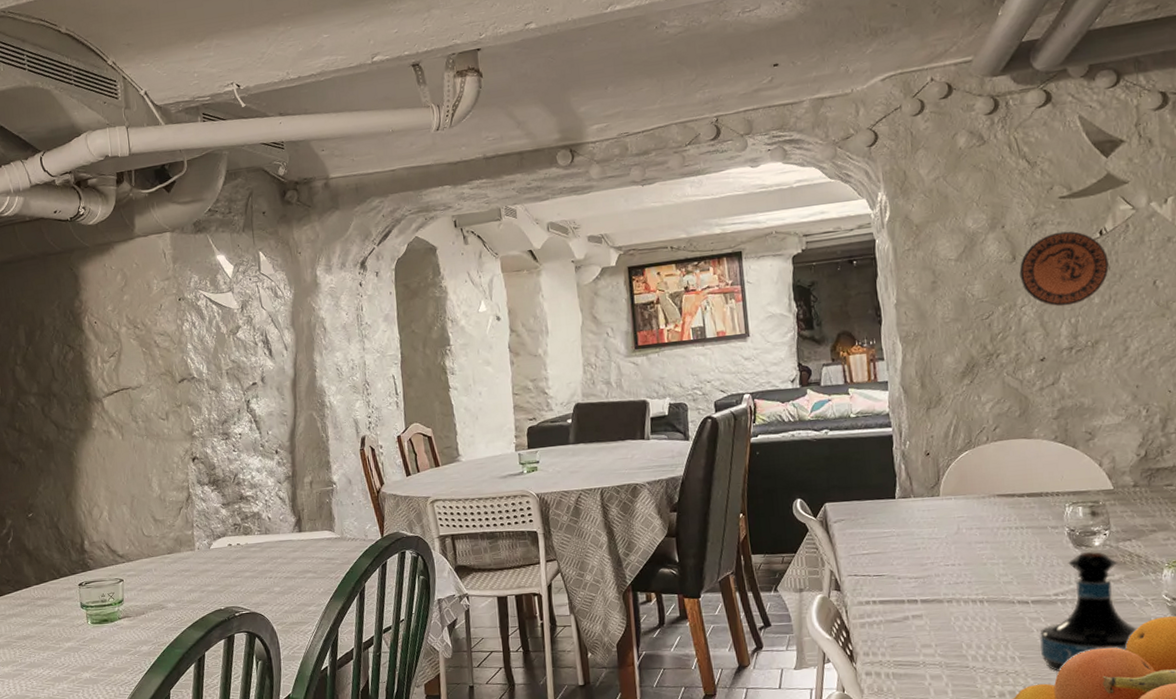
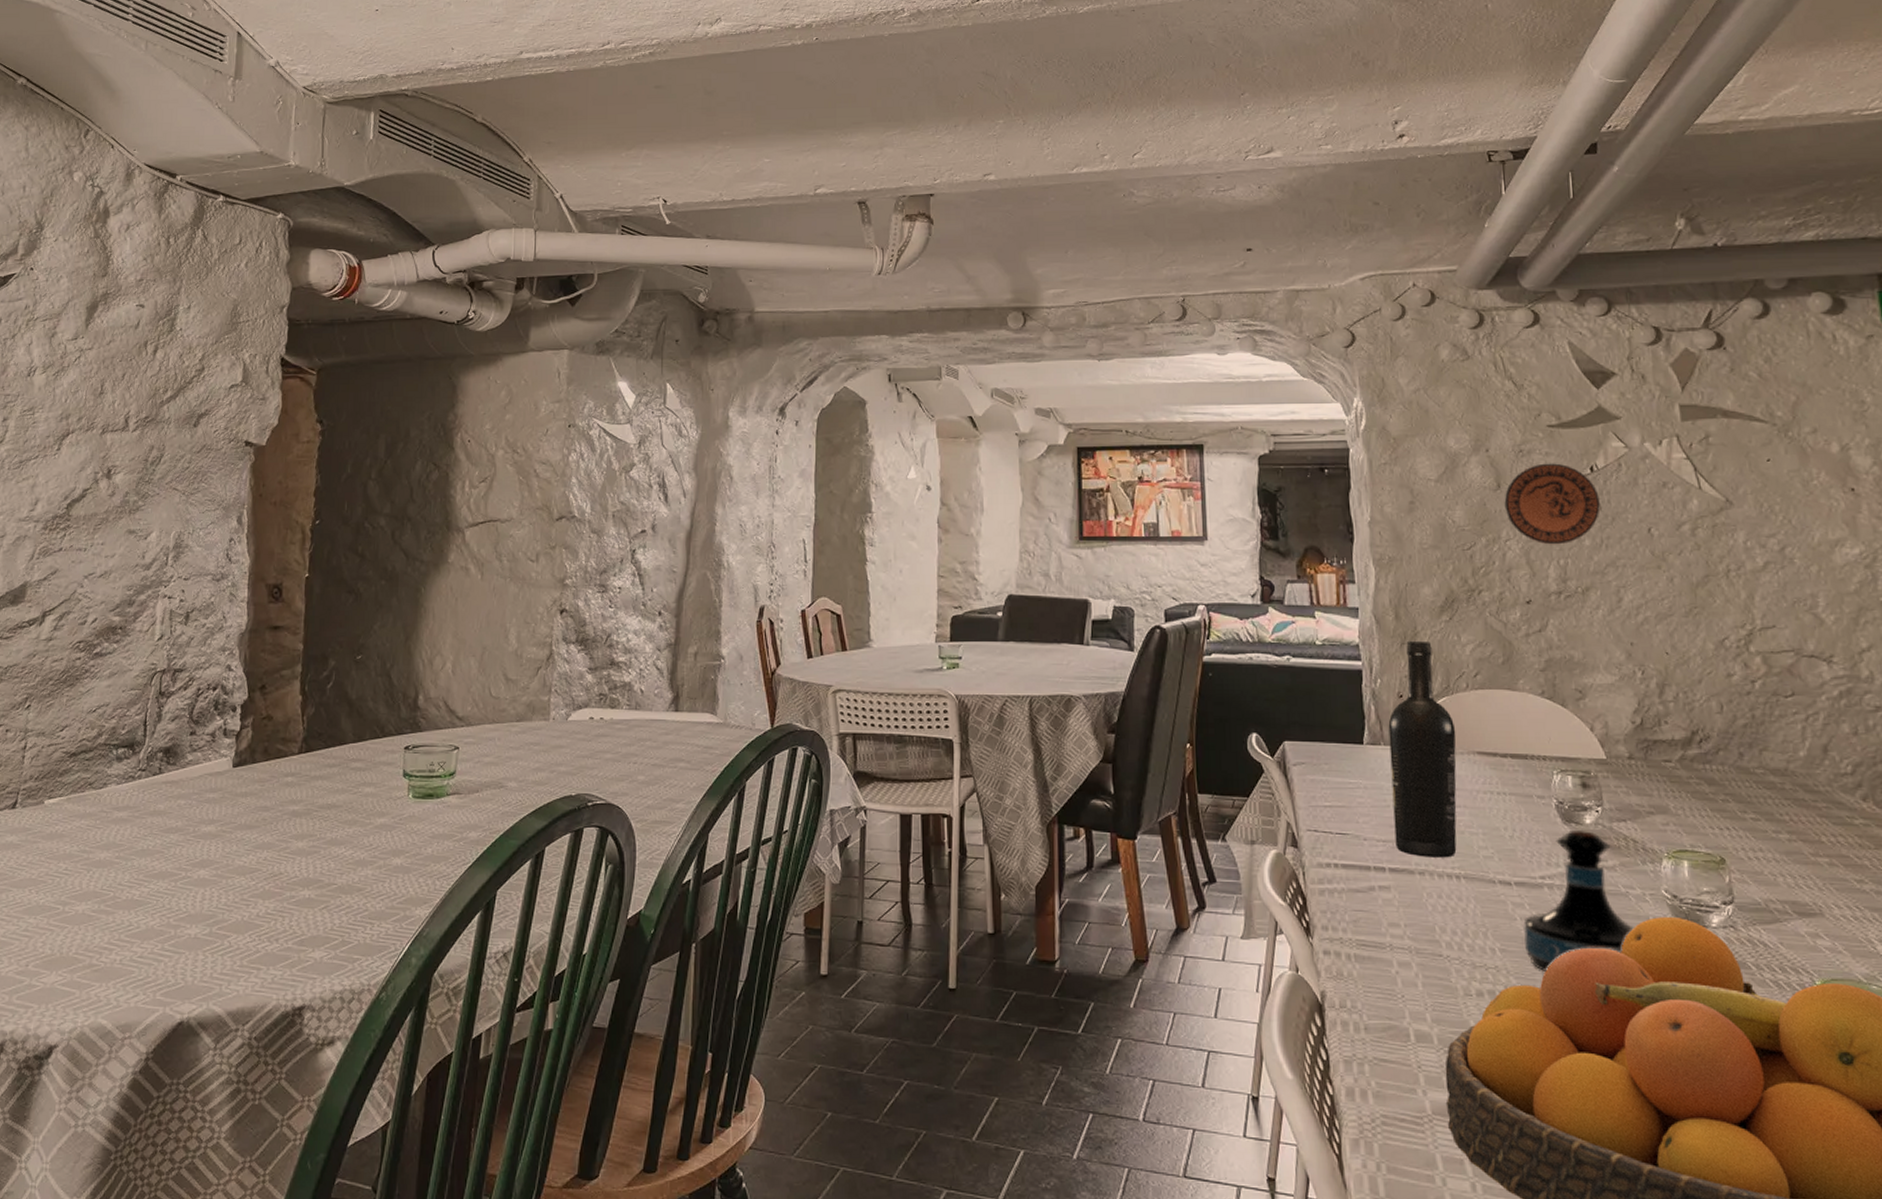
wine bottle: none [917,404,980,588] -> present [1388,640,1457,858]

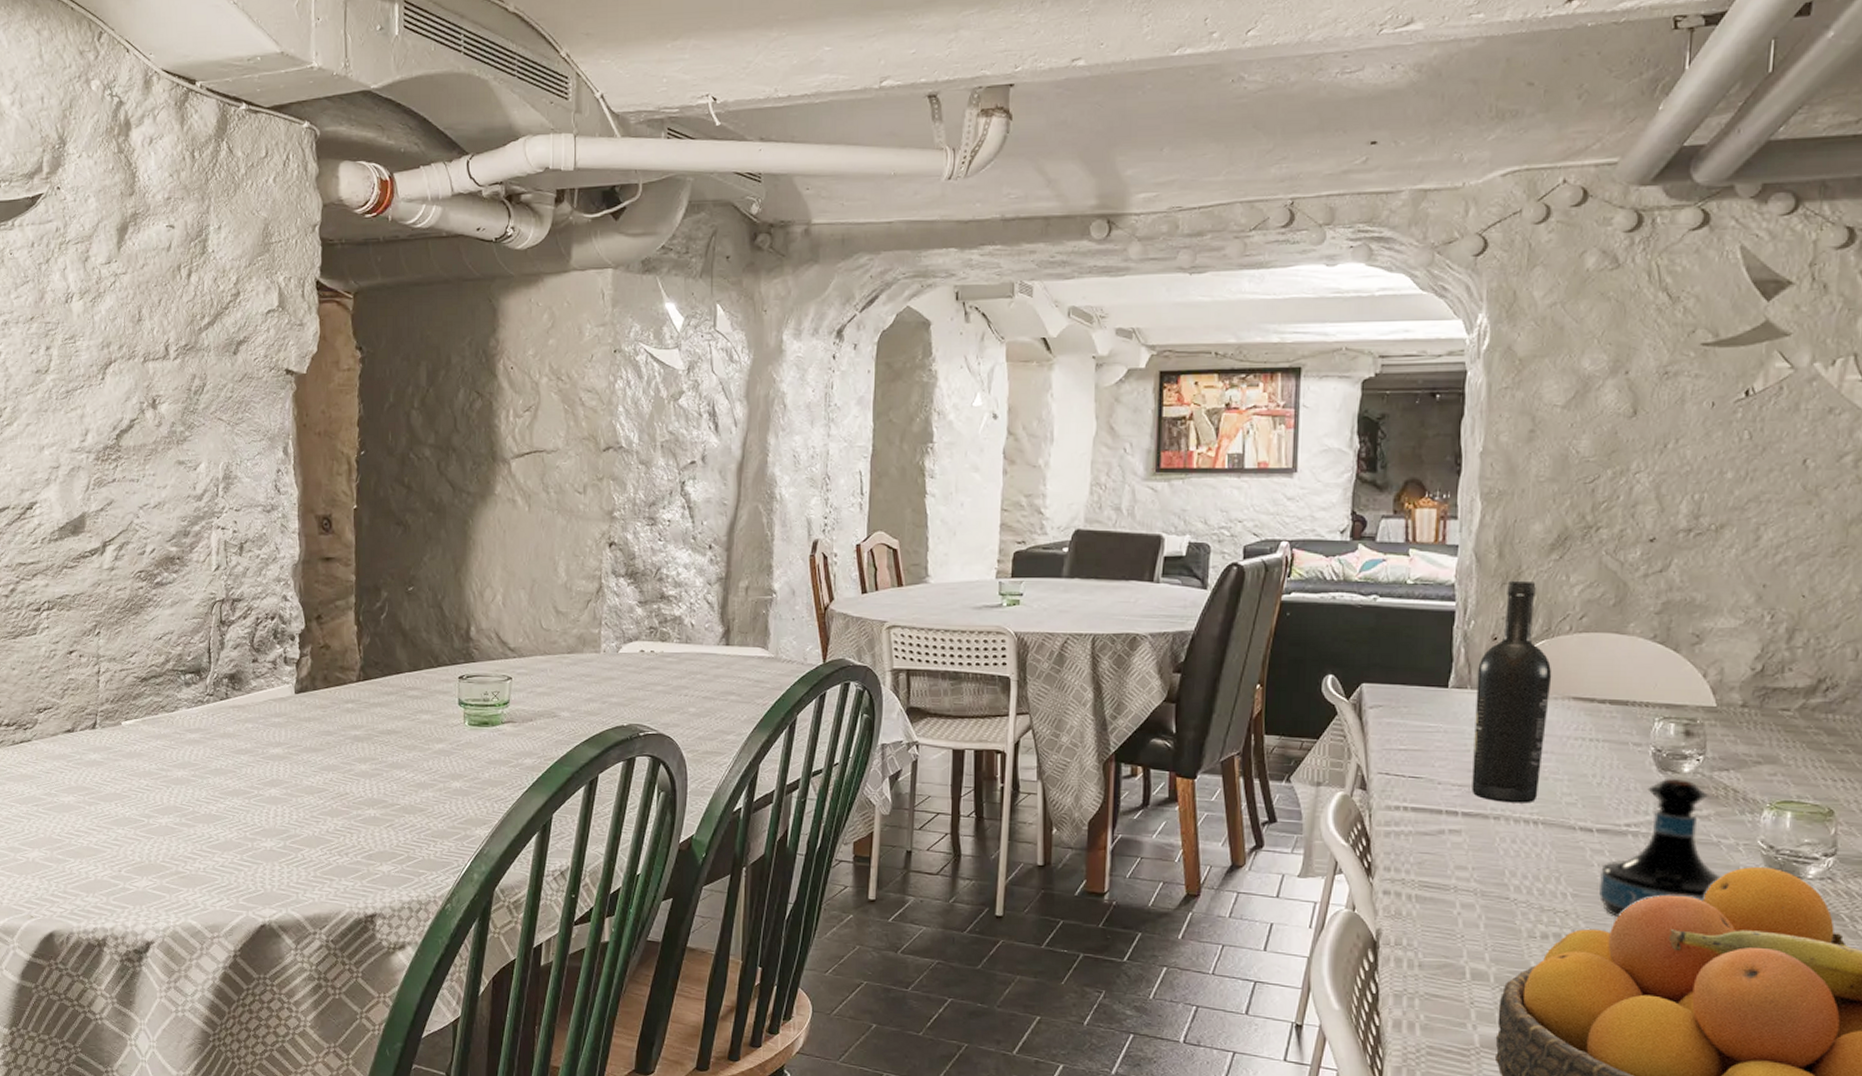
decorative plate: present [1504,463,1601,545] -> none [1639,386,1751,478]

